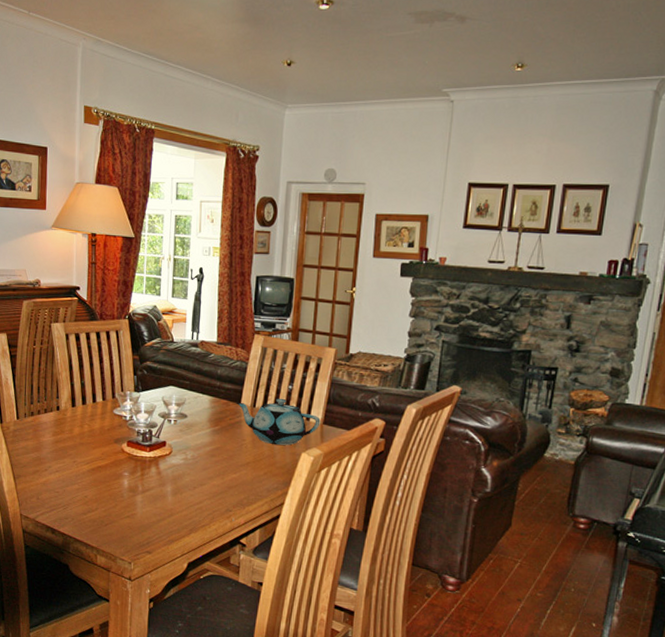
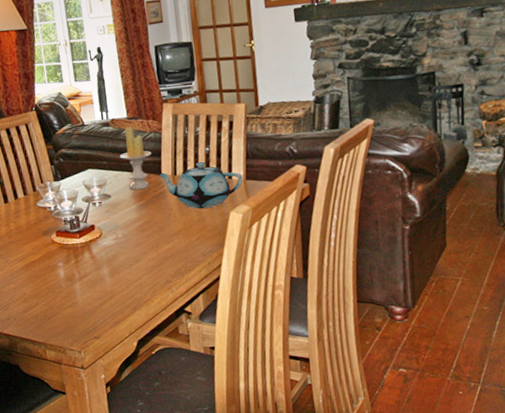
candle: none [203,351,235,415] -> present [120,127,152,190]

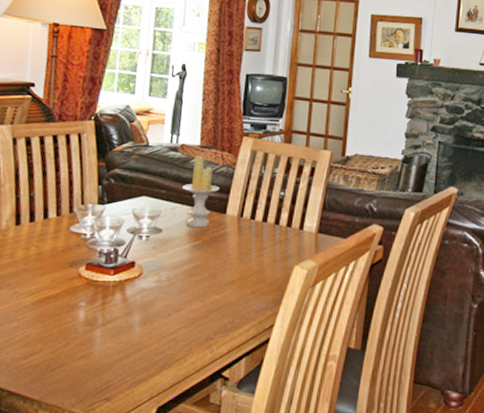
teapot: present [157,161,243,209] -> none [221,206,315,258]

